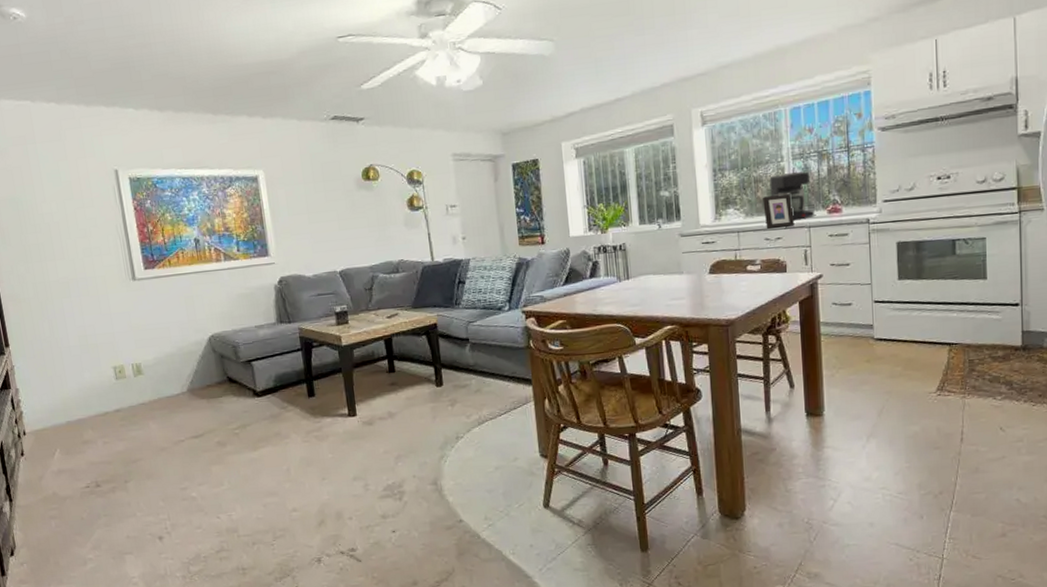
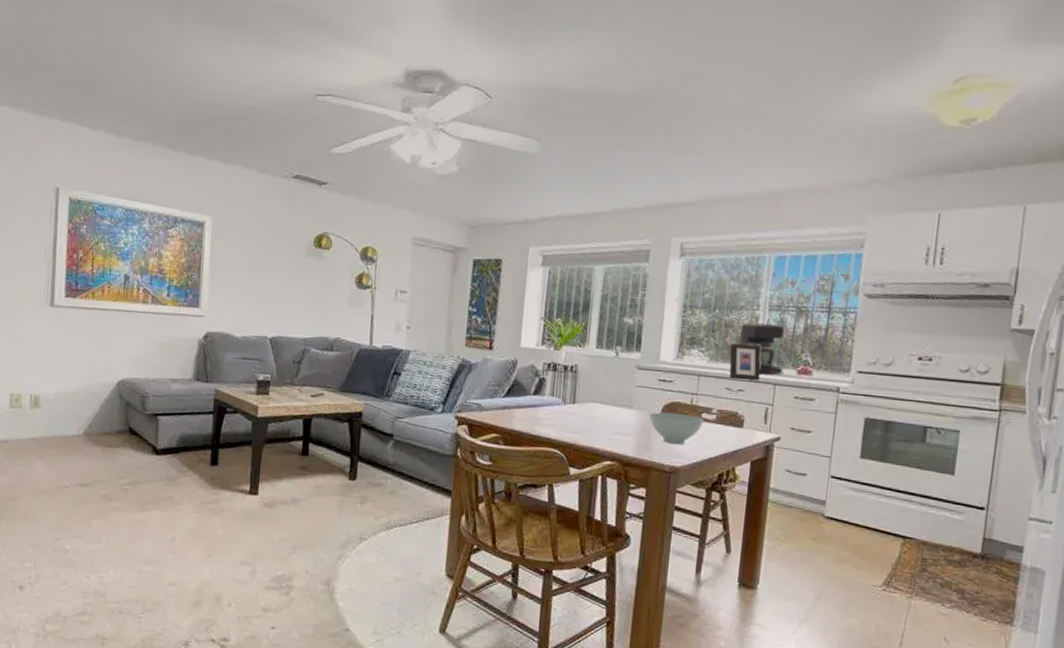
bowl: none [699,269,750,299] -> present [649,412,705,444]

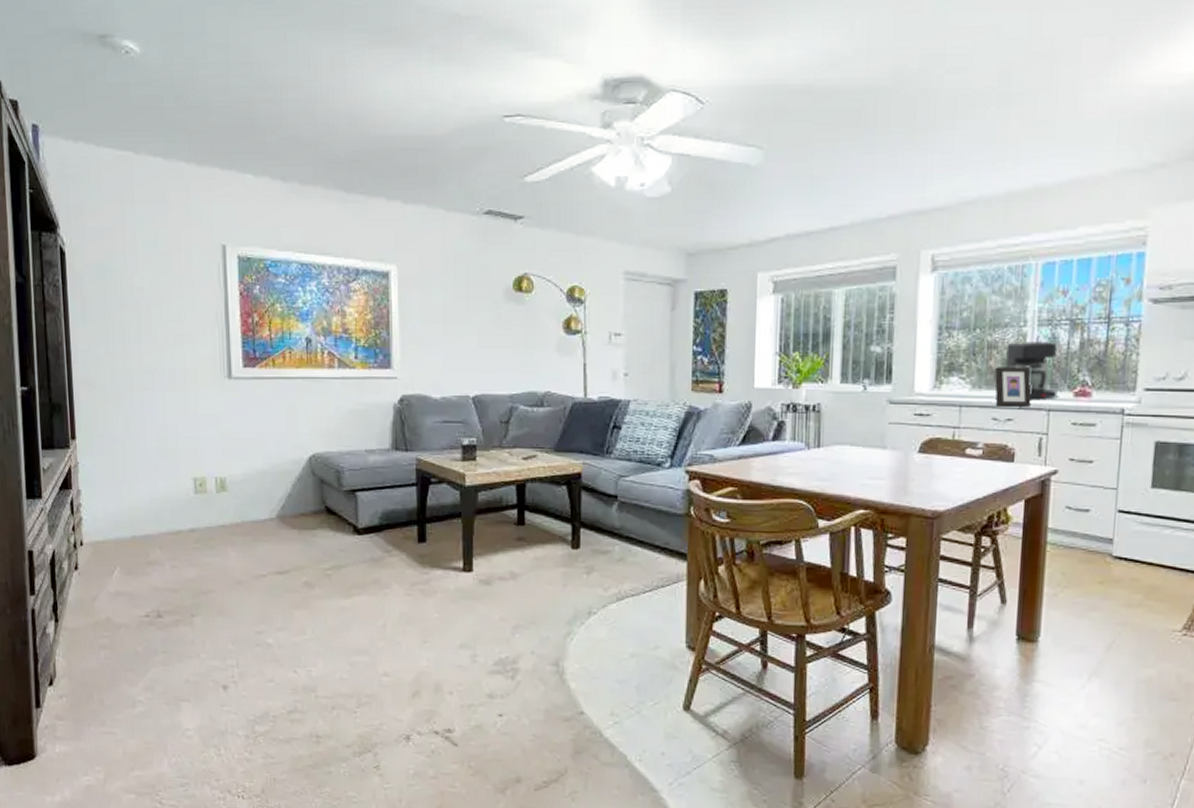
bowl: present [649,412,705,444] -> none [906,451,969,485]

